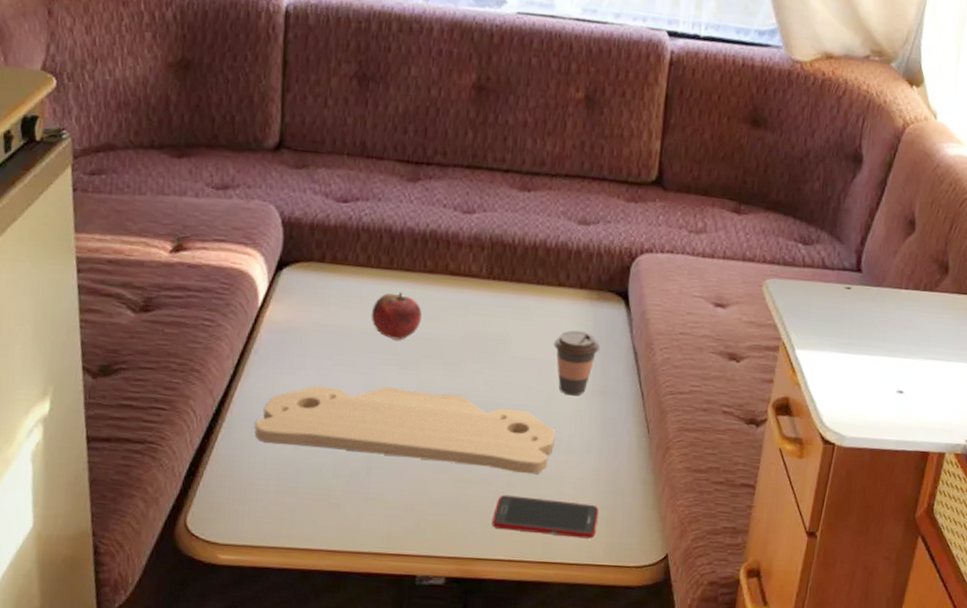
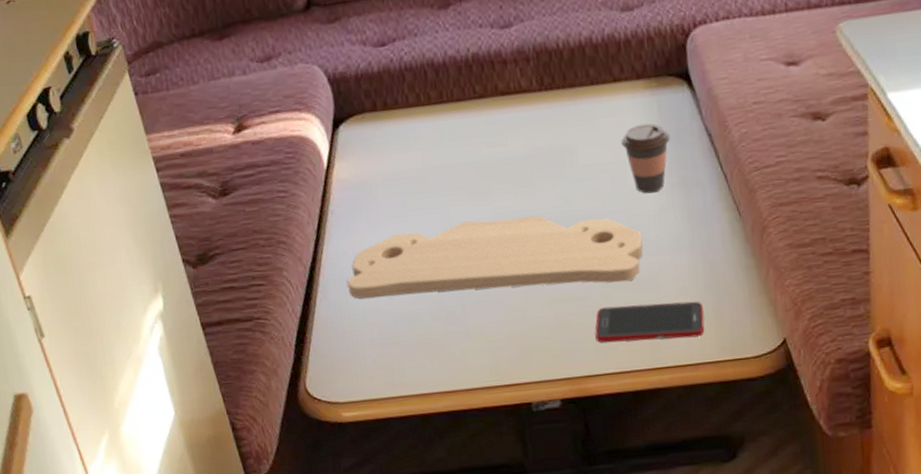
fruit: present [371,292,422,340] -> none [432,124,483,173]

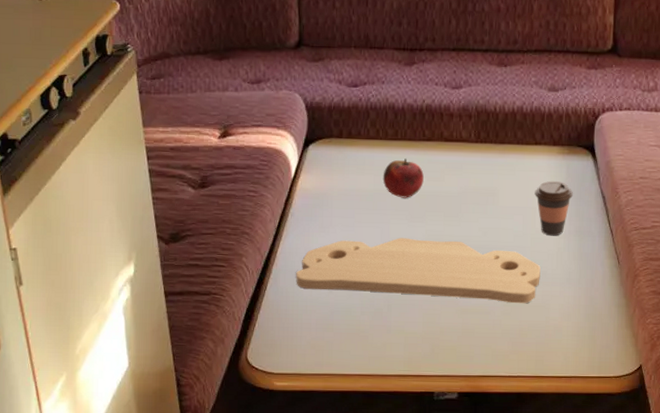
fruit: none [432,124,483,173] -> present [382,158,424,198]
cell phone: present [595,301,705,343] -> none [493,322,581,355]

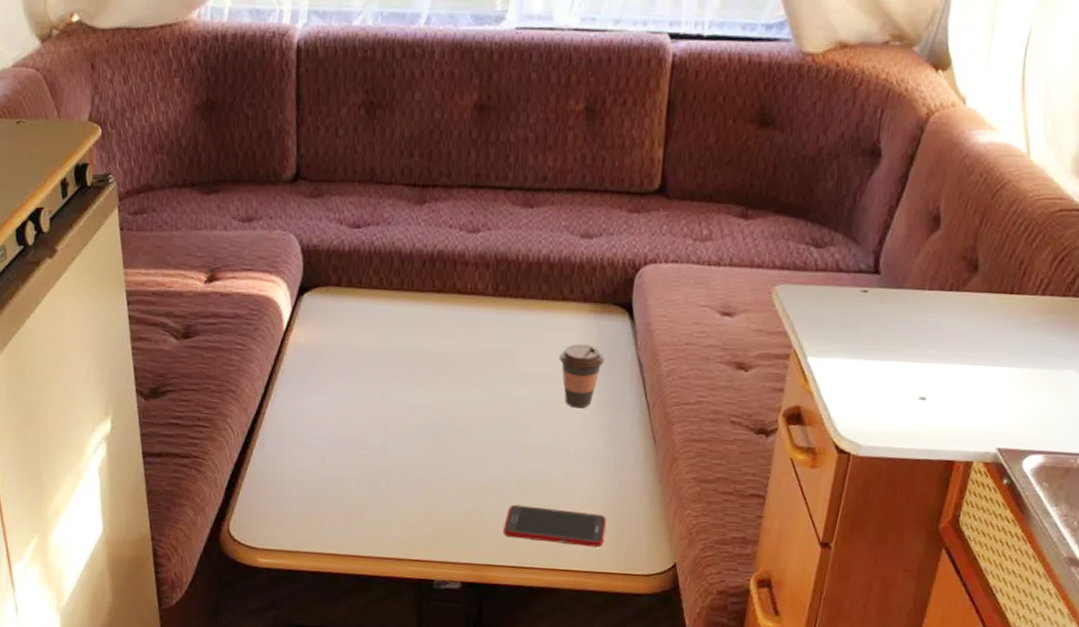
cutting board: present [296,238,541,304] -> none [284,403,563,485]
fruit: present [382,158,424,198] -> none [385,312,432,358]
cell phone: none [493,322,581,355] -> present [503,504,606,548]

